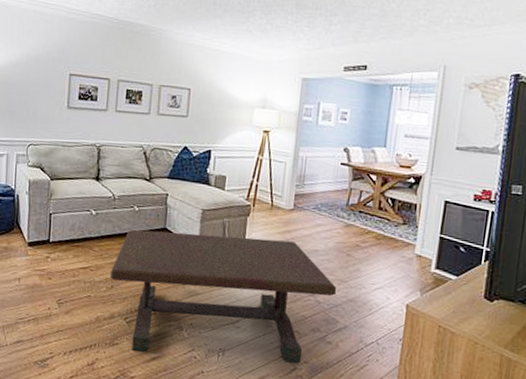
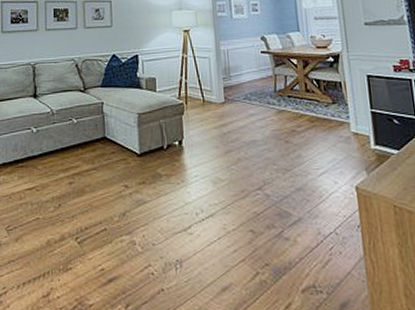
coffee table: present [110,229,337,363] -> none [57,135,284,275]

